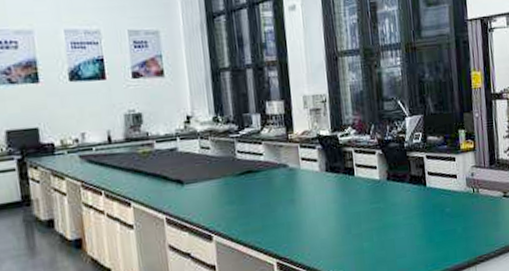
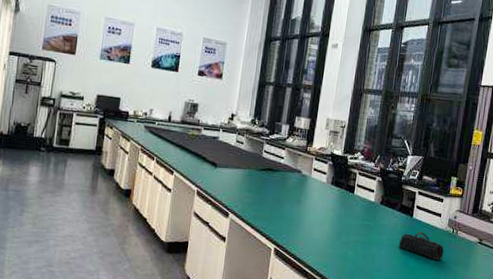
pencil case: none [417,200,470,228] -> present [398,232,445,260]

